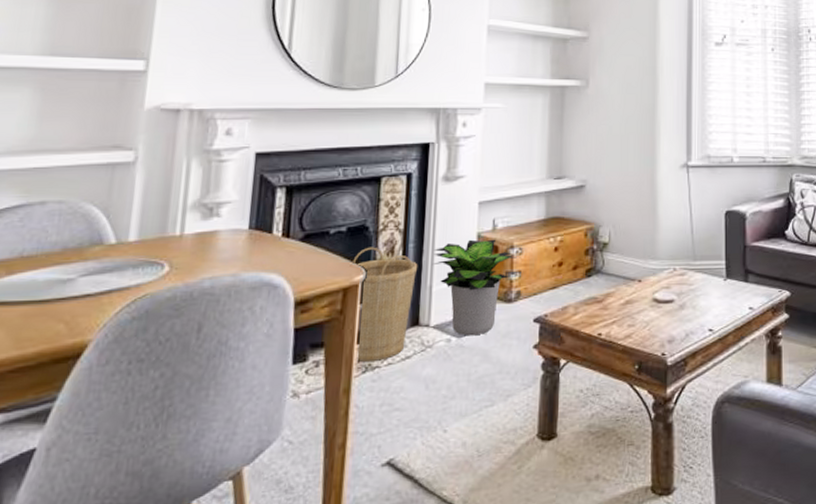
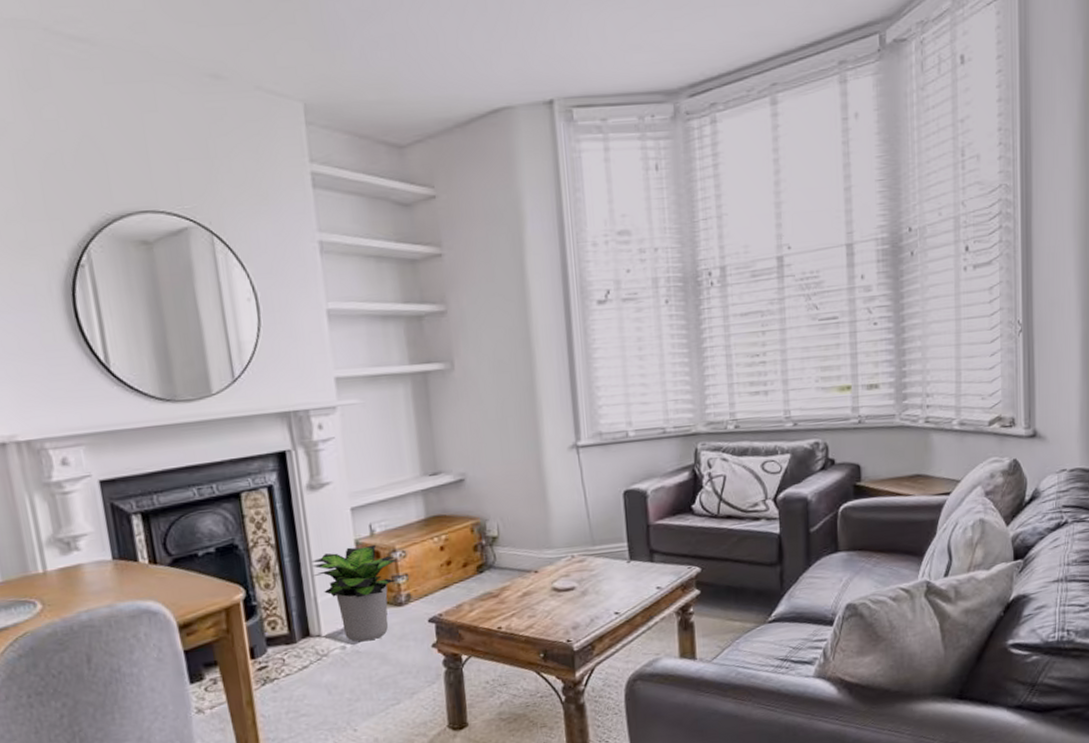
basket: present [351,247,418,362] -> none [228,564,299,676]

